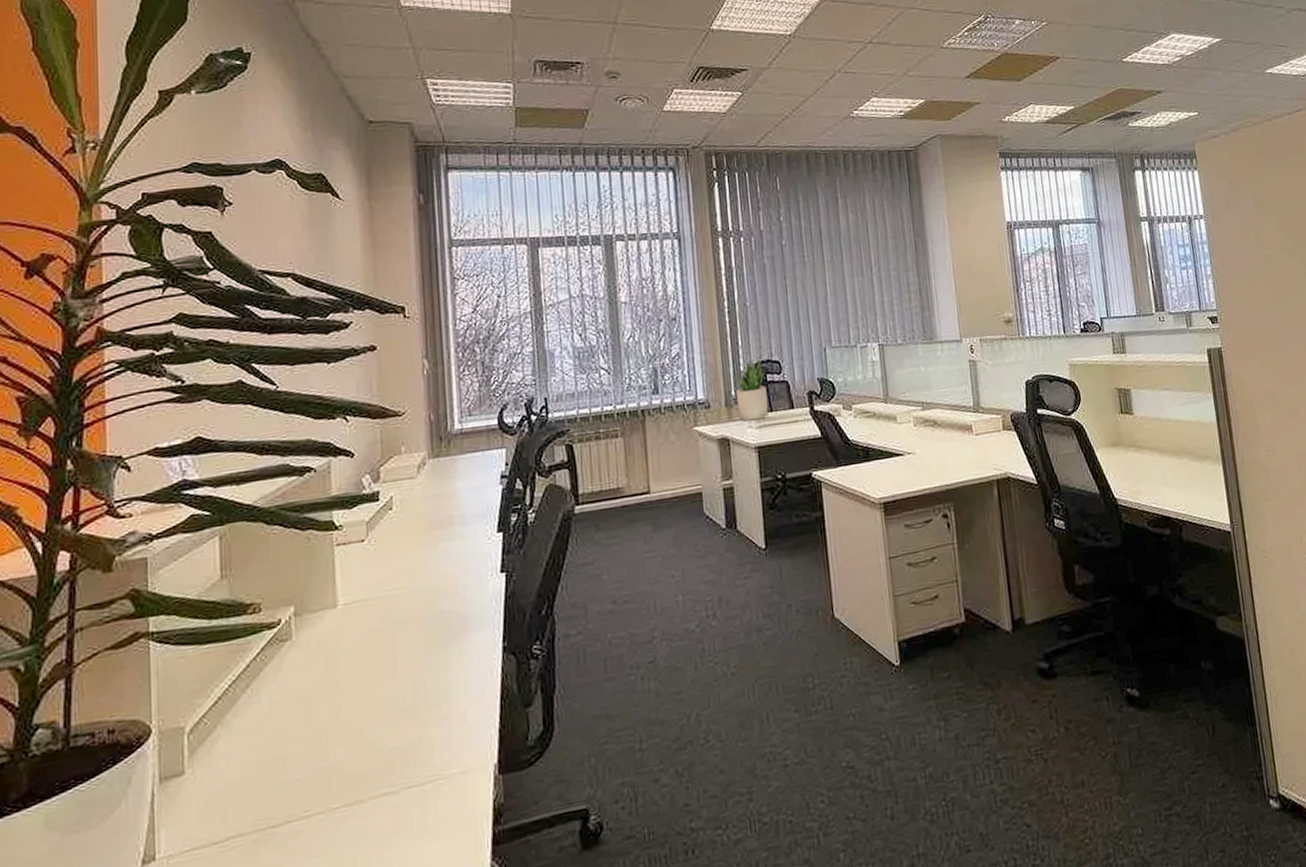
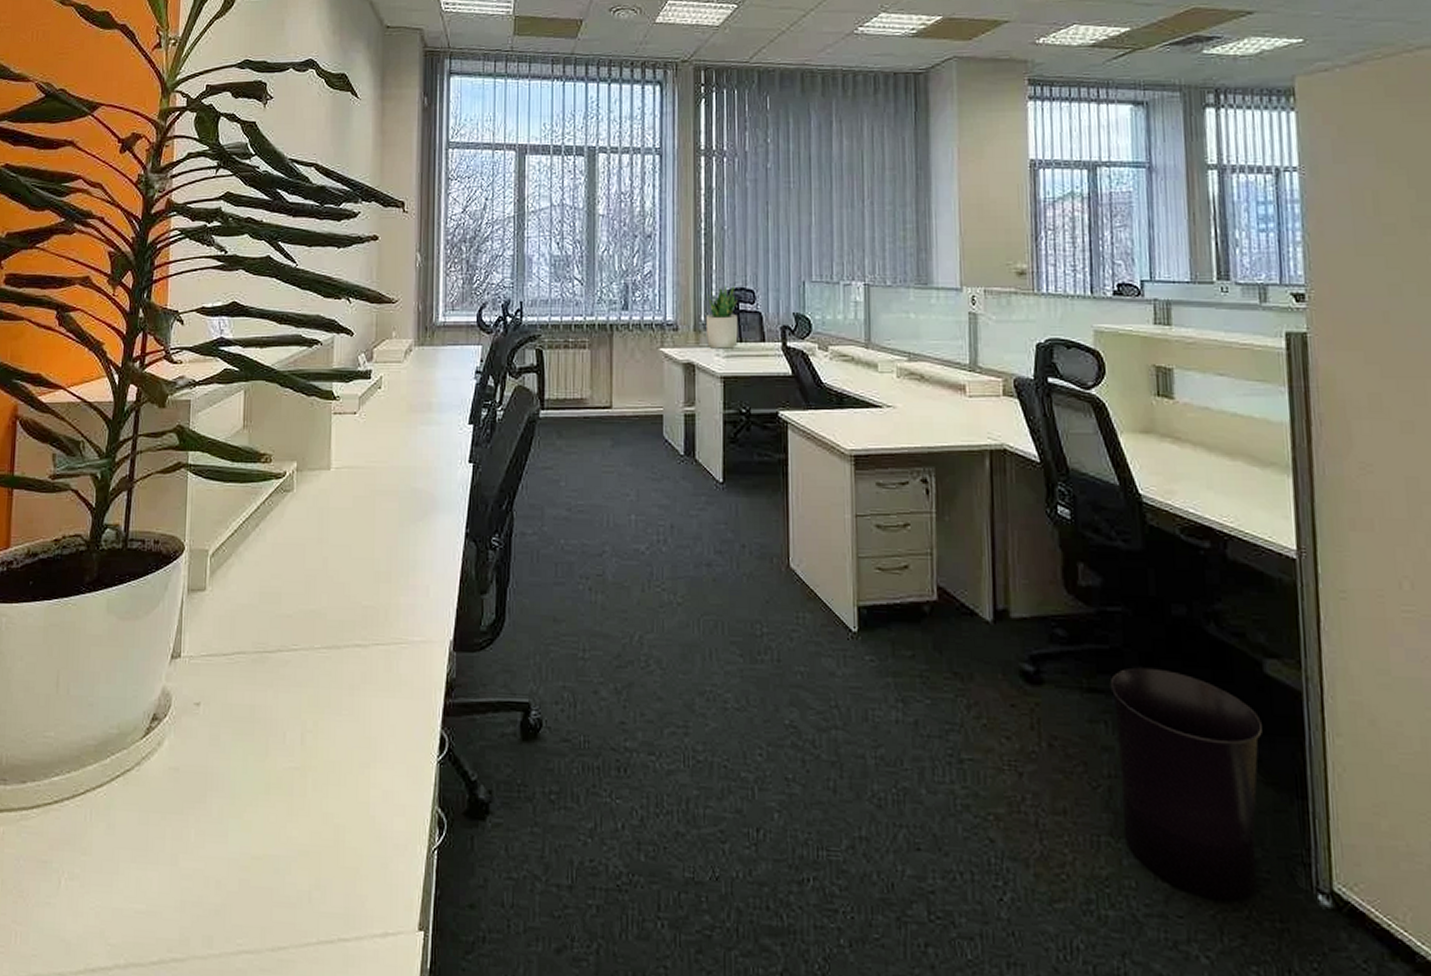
waste bin: none [1107,642,1227,827] -> present [1109,667,1262,901]

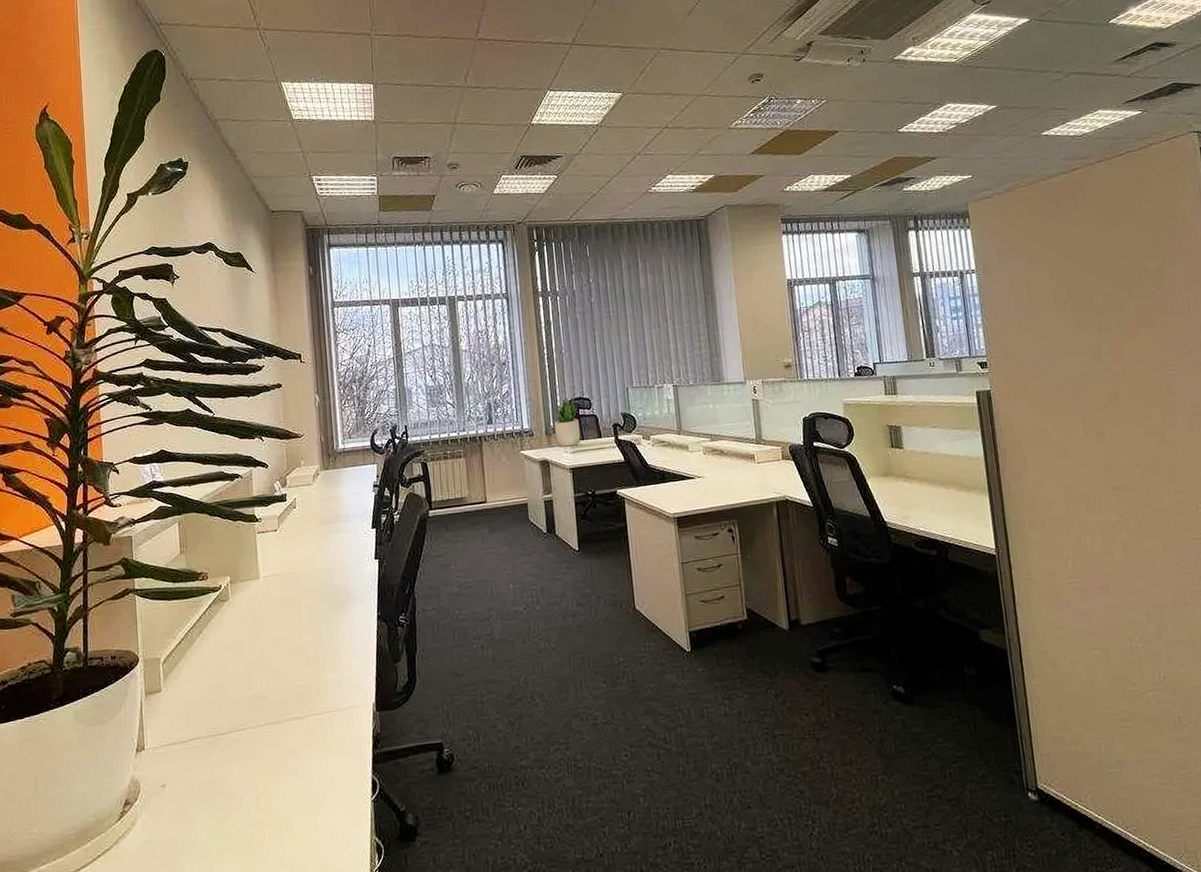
waste bin: present [1109,667,1262,901] -> none [875,647,987,809]

